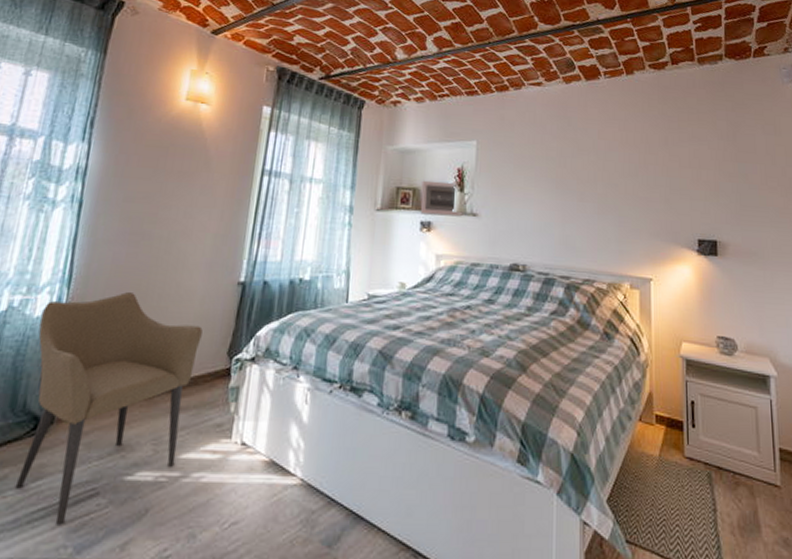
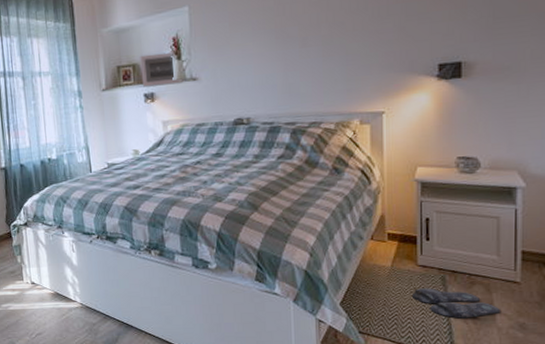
slippers: none [679,486,765,529] -> present [411,288,500,319]

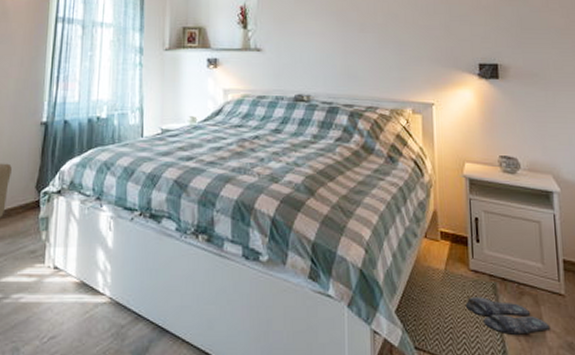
picture frame: present [140,52,184,87] -> none [206,19,248,53]

